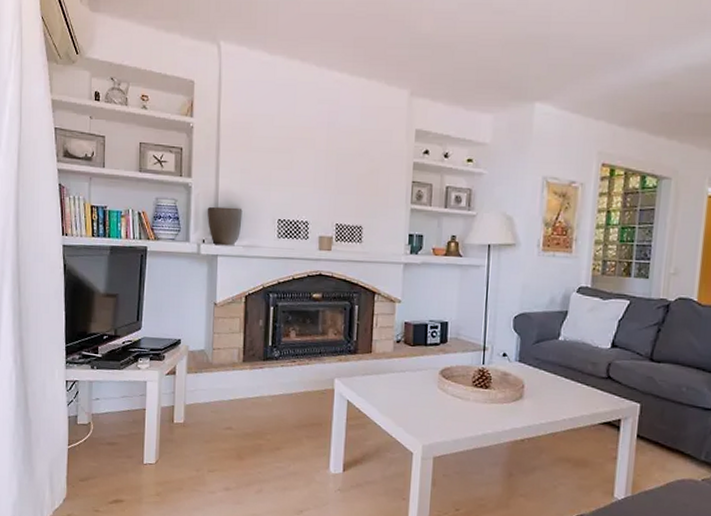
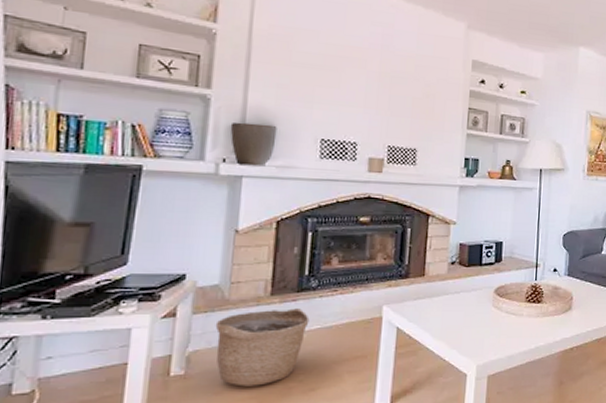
basket: none [203,374,274,440] -> present [215,308,310,387]

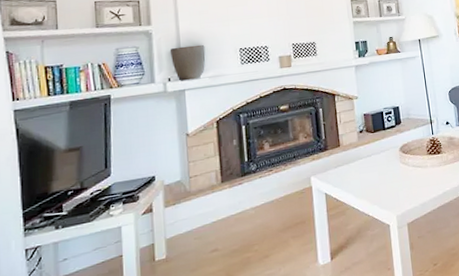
basket: present [215,308,310,387] -> none [183,190,255,262]

